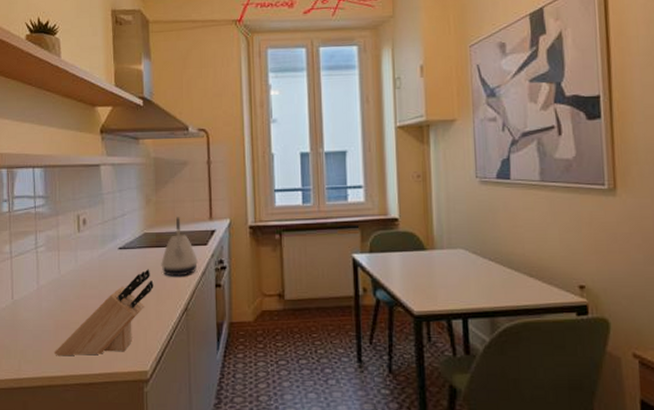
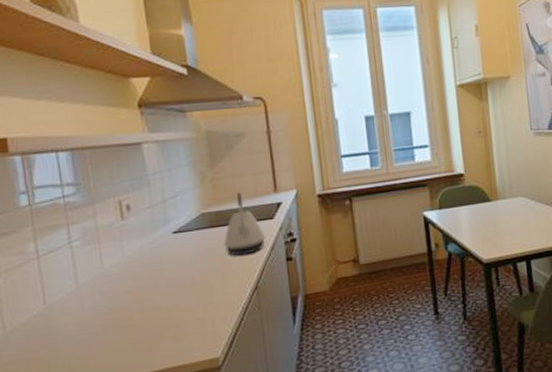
knife block: present [55,269,154,356] -> none [105,251,218,359]

